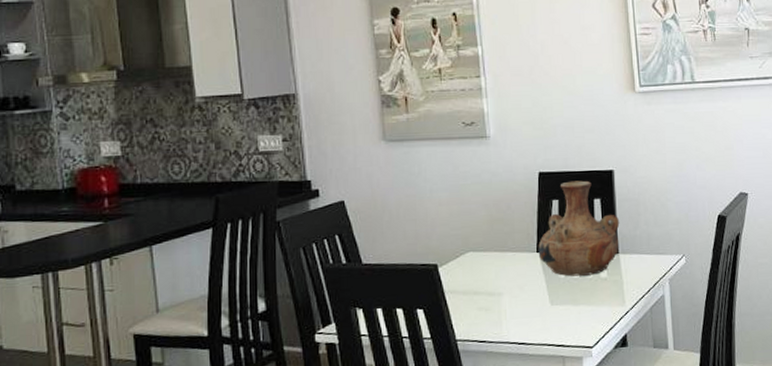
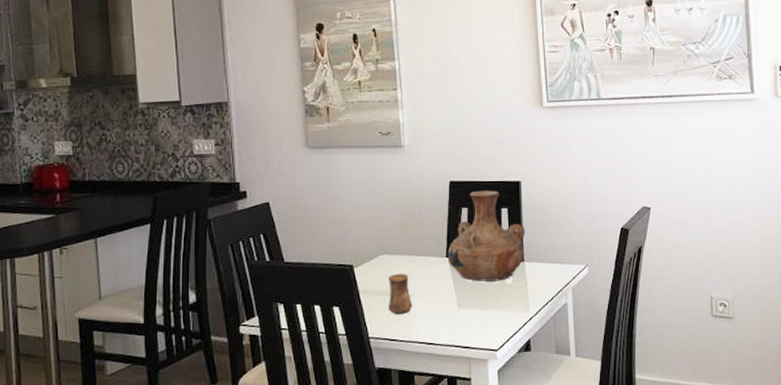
cup: none [476,271,502,314] -> present [389,274,413,314]

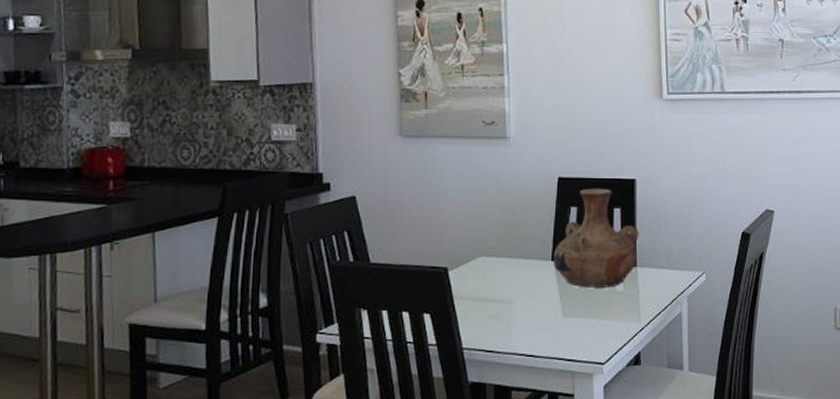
cup: present [389,274,413,314] -> none [486,278,513,322]

